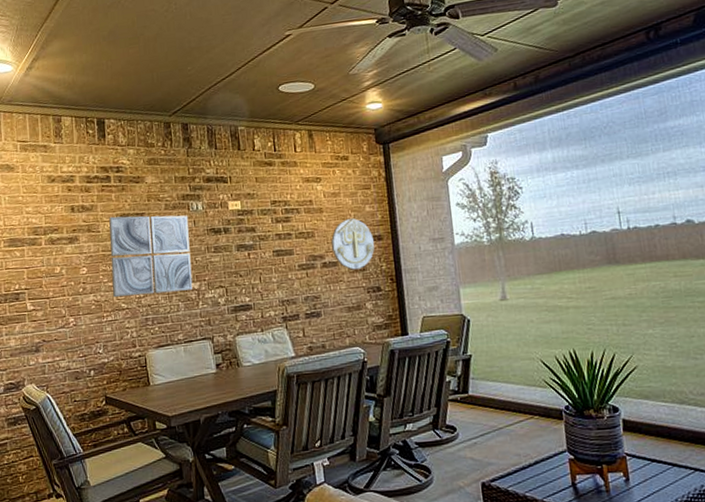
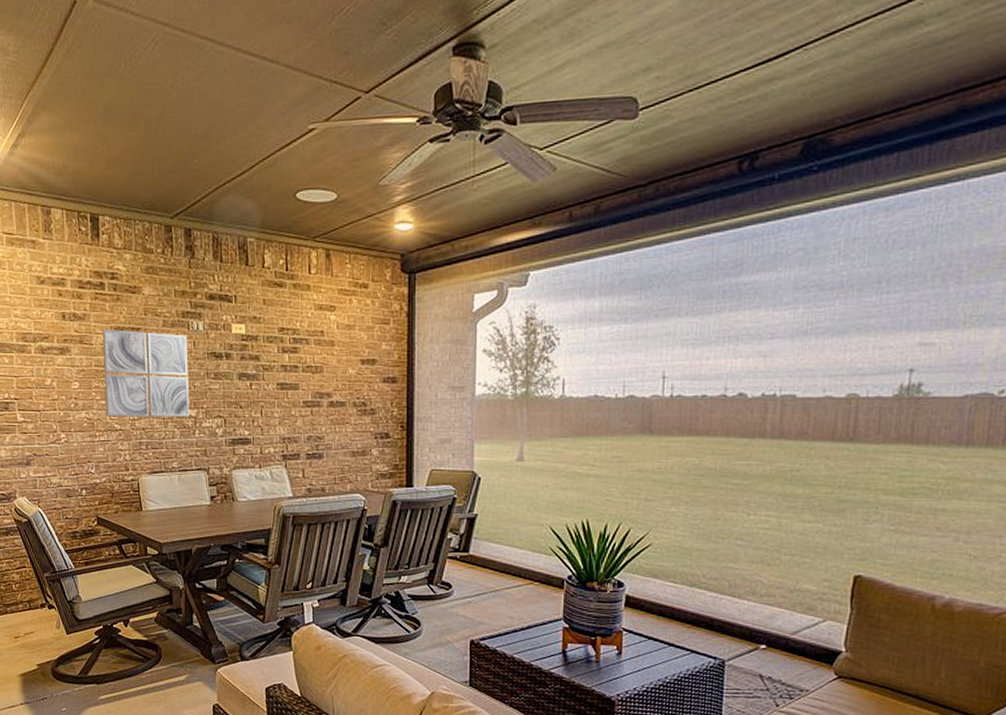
wall decoration: present [331,218,375,270] -> none [340,356,388,412]

